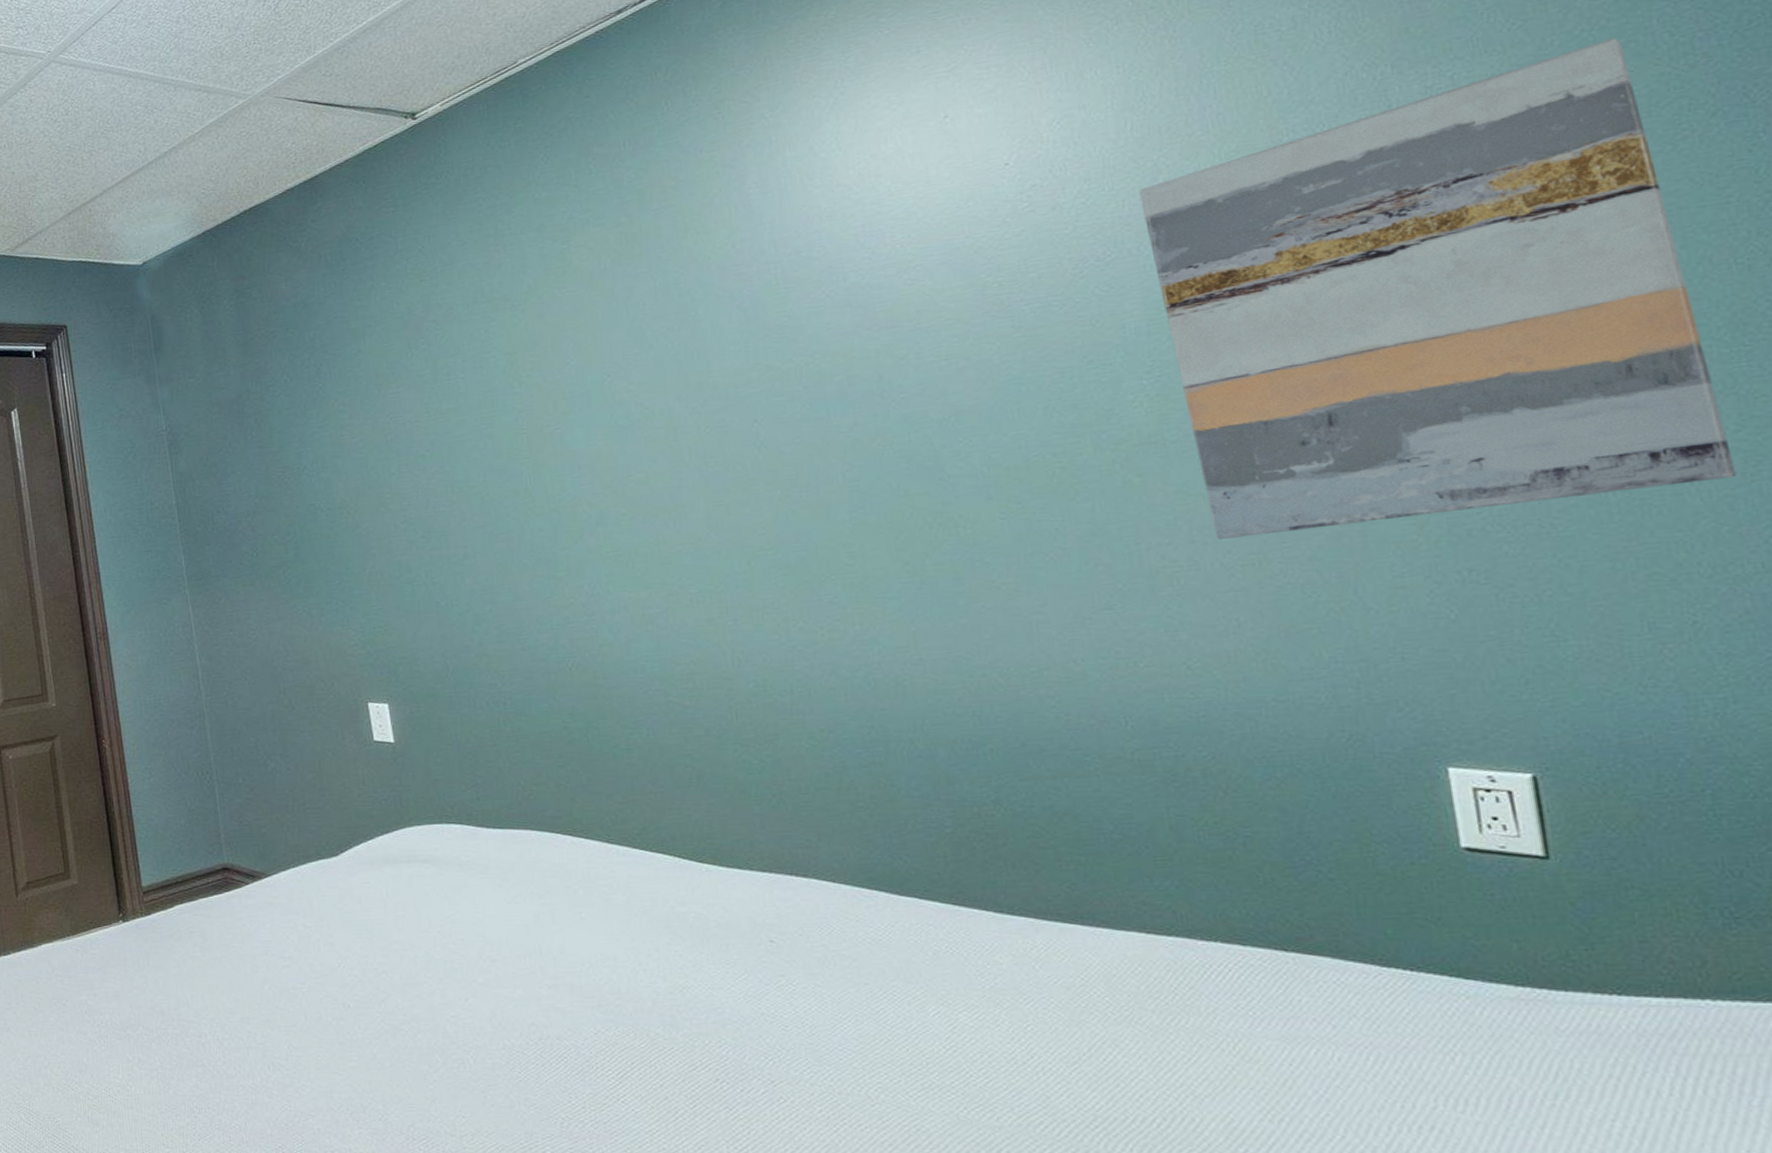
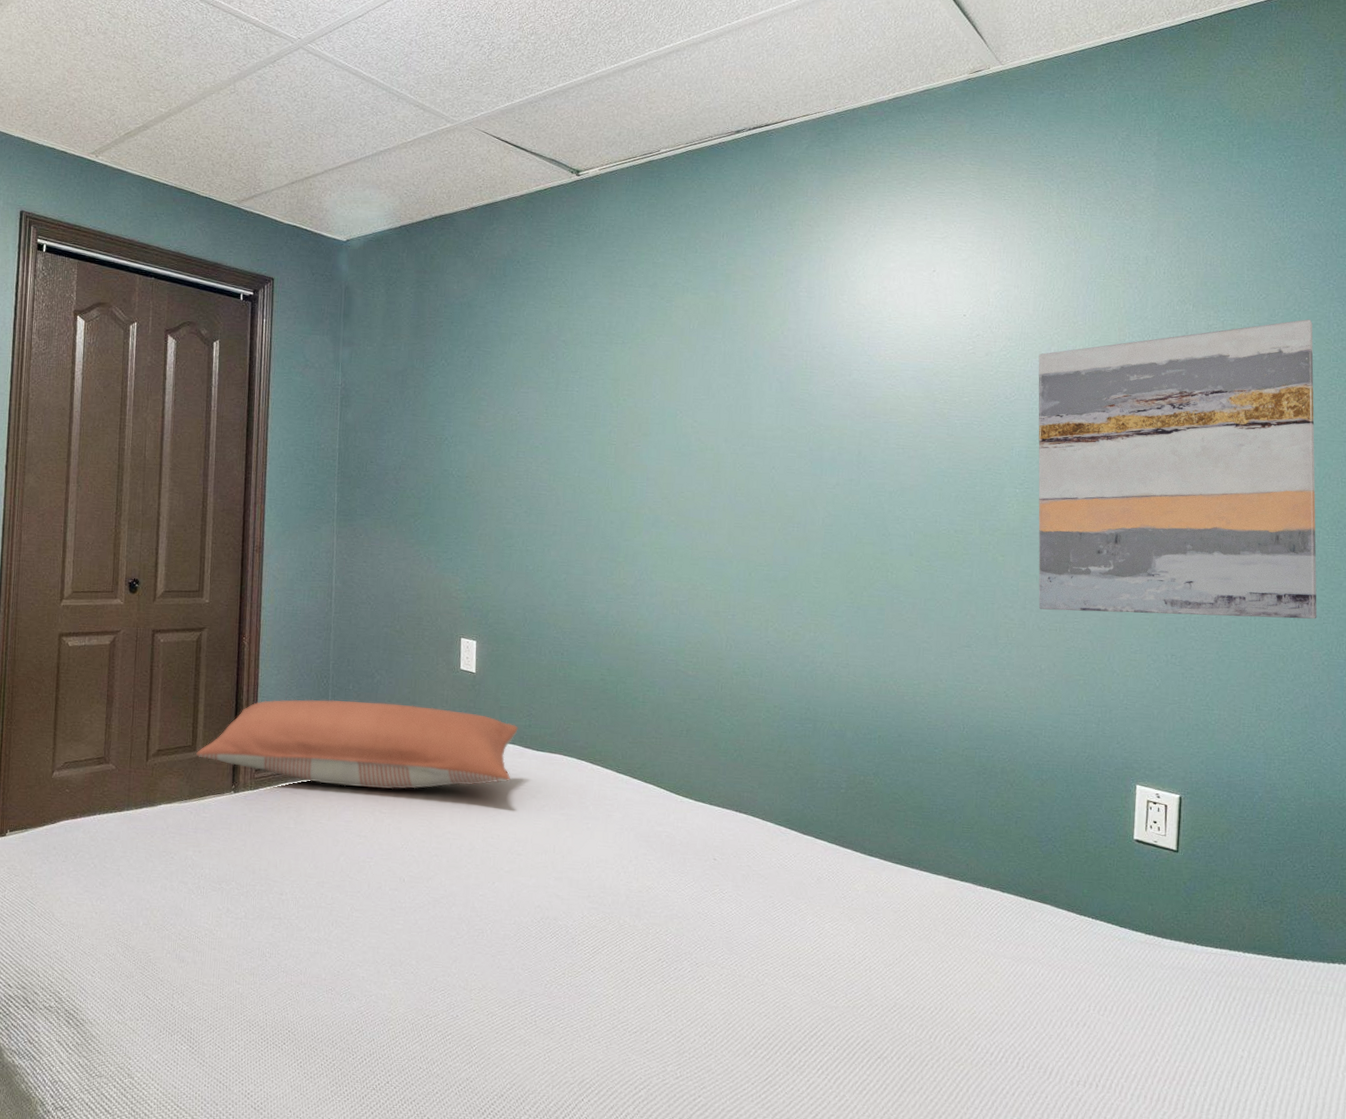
pillow: none [71,792,465,900] -> present [196,699,518,790]

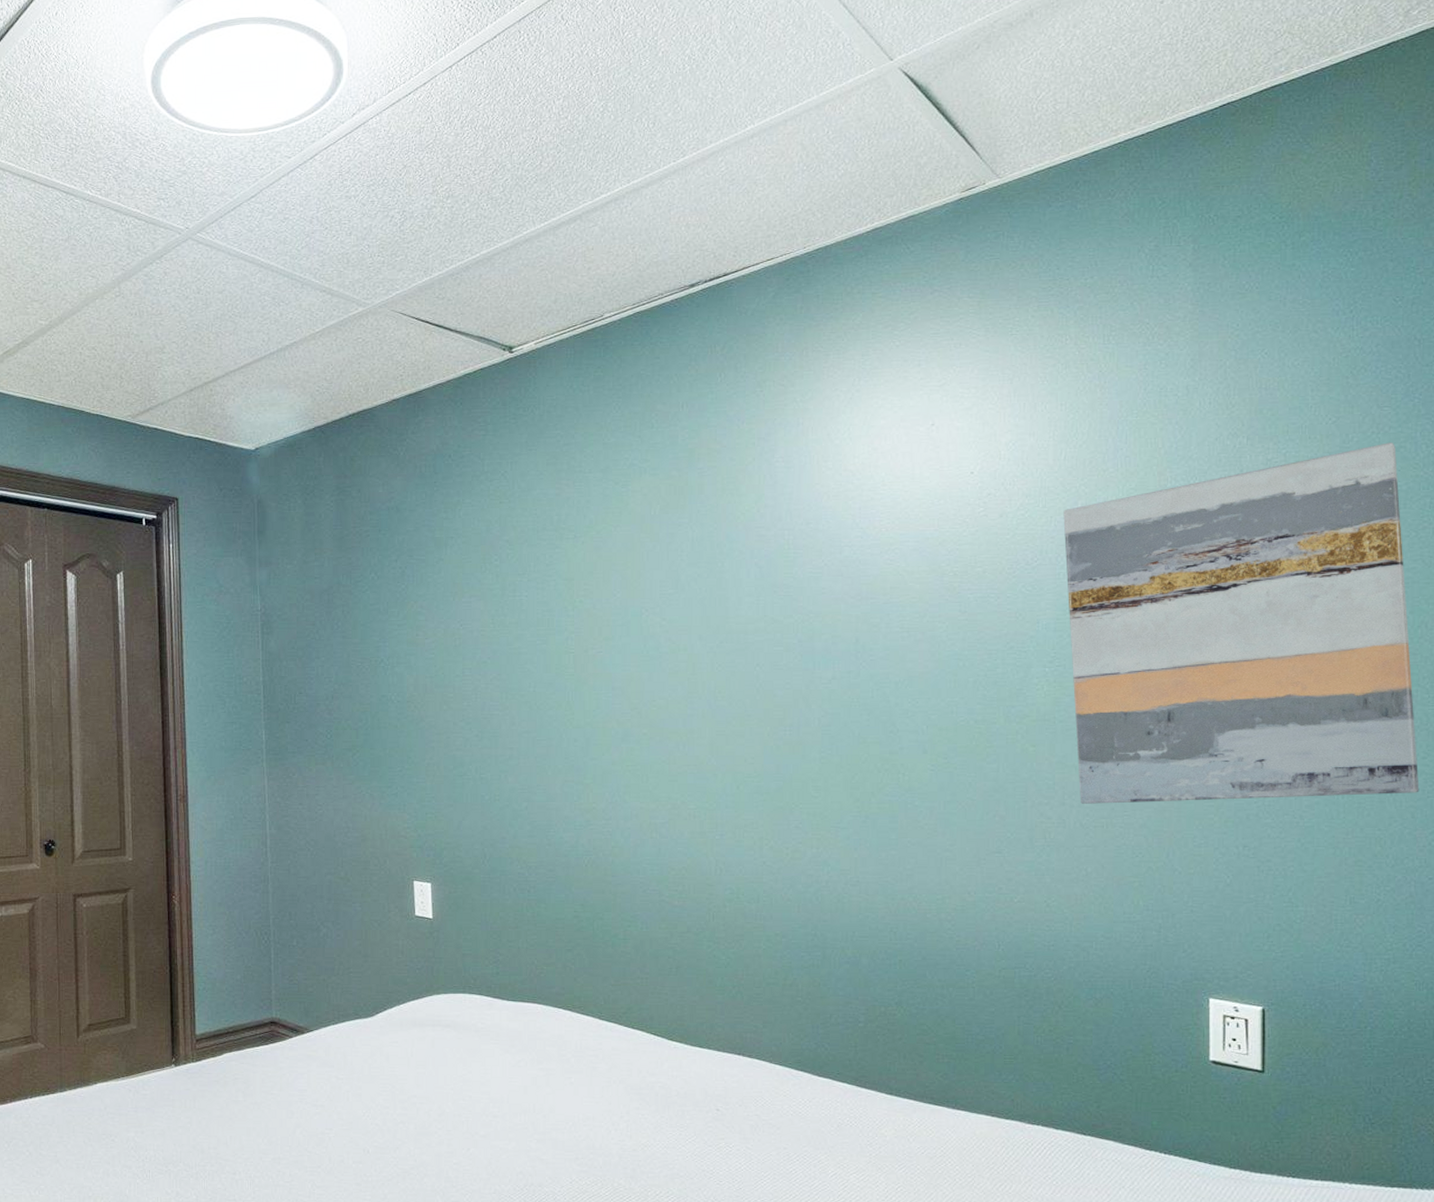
pillow: present [196,699,518,790] -> none [130,958,484,1053]

